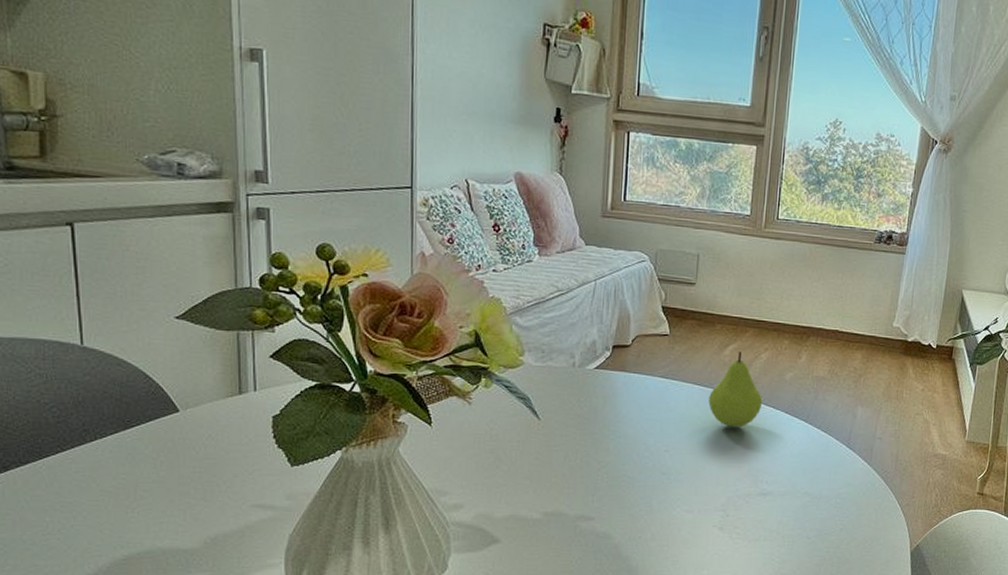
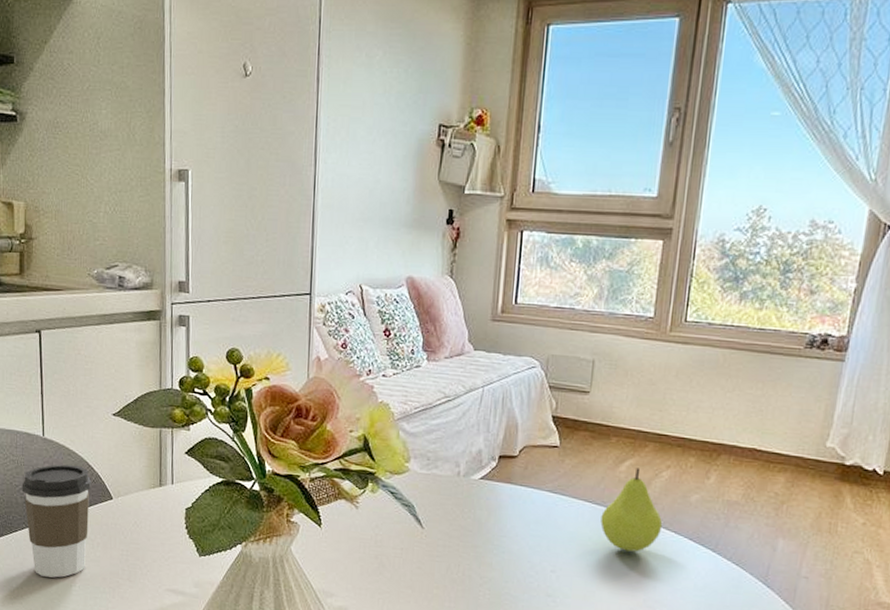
coffee cup: none [53,376,151,505] -> present [21,464,92,578]

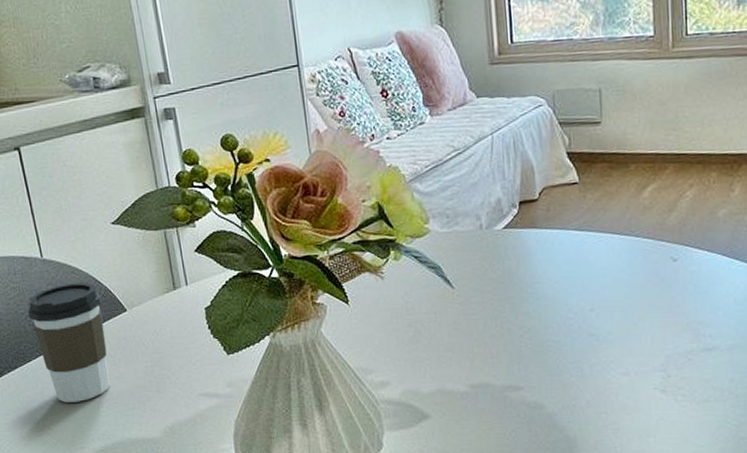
fruit: present [600,468,663,552] -> none [631,191,695,278]

